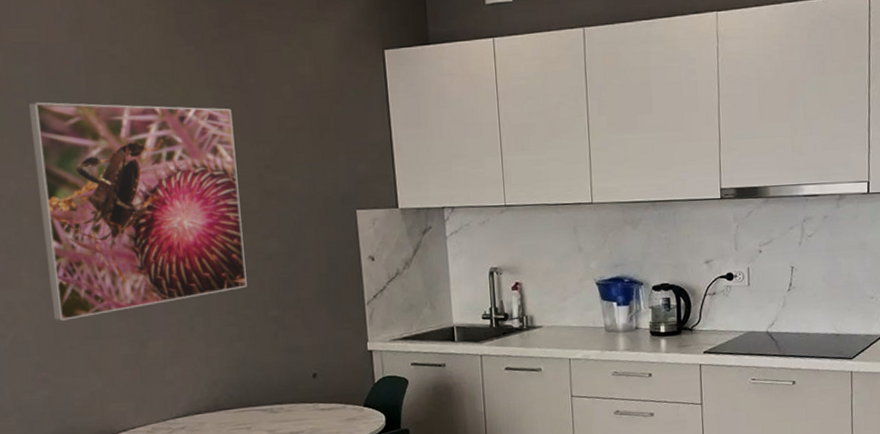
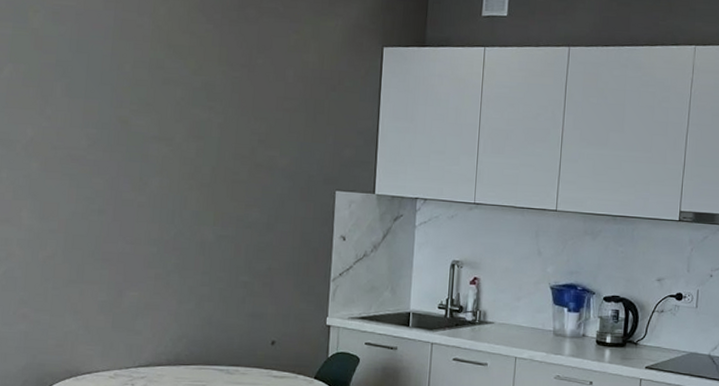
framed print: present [28,102,247,321] -> none [43,59,237,262]

